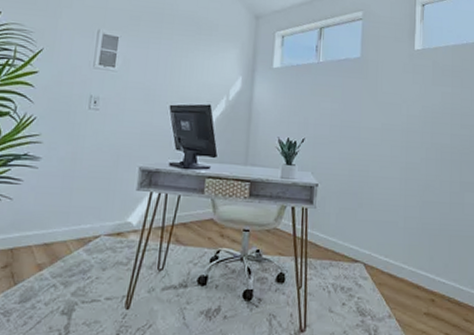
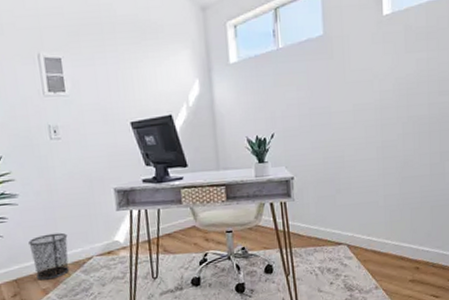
waste bin: none [35,203,80,254] -> present [28,232,70,281]

